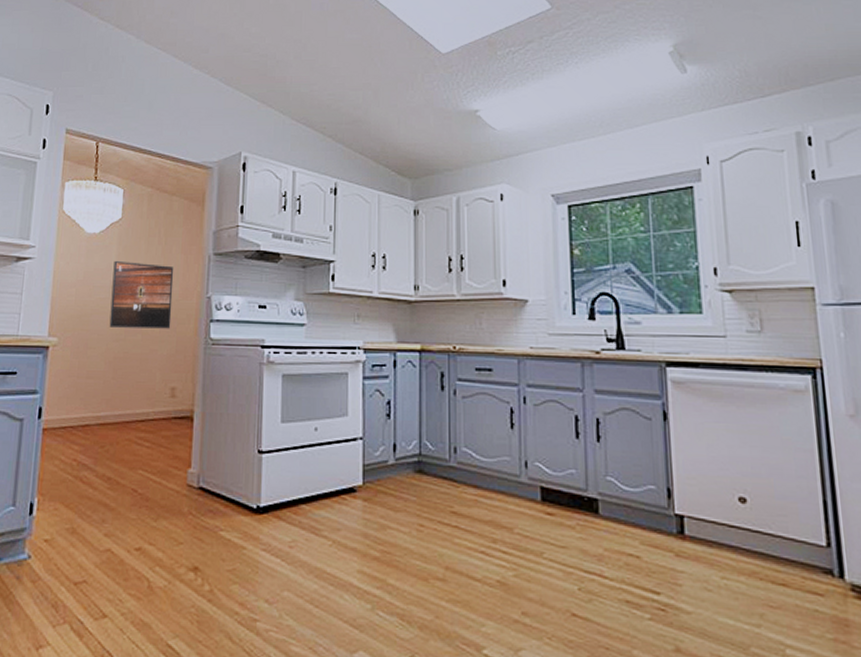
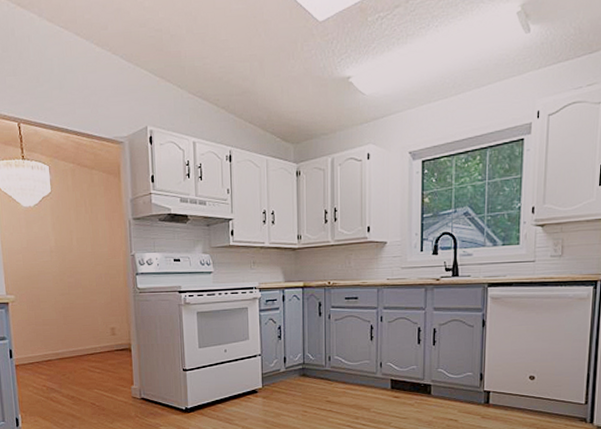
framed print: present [109,261,174,329] -> none [50,229,105,284]

